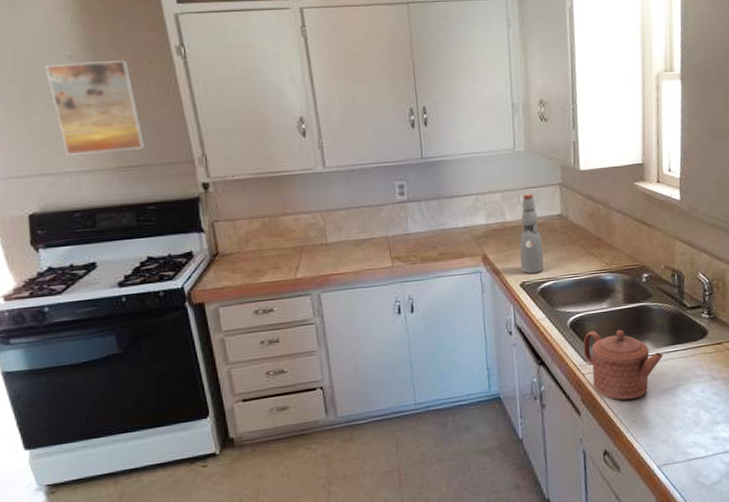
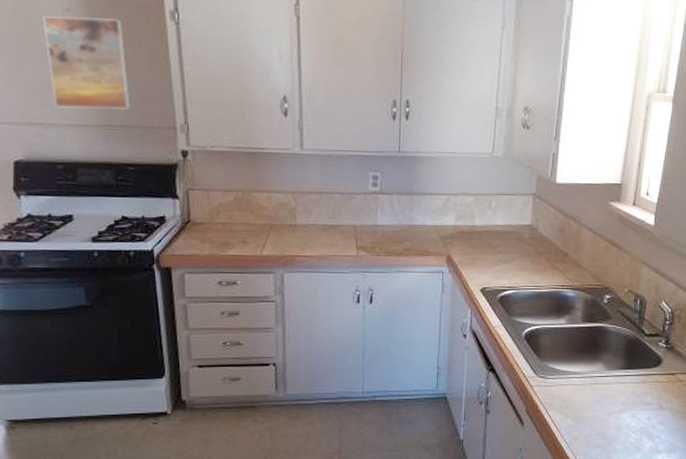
bottle: present [519,194,544,274] -> none [484,200,509,281]
teapot: present [583,330,664,400] -> none [535,345,614,417]

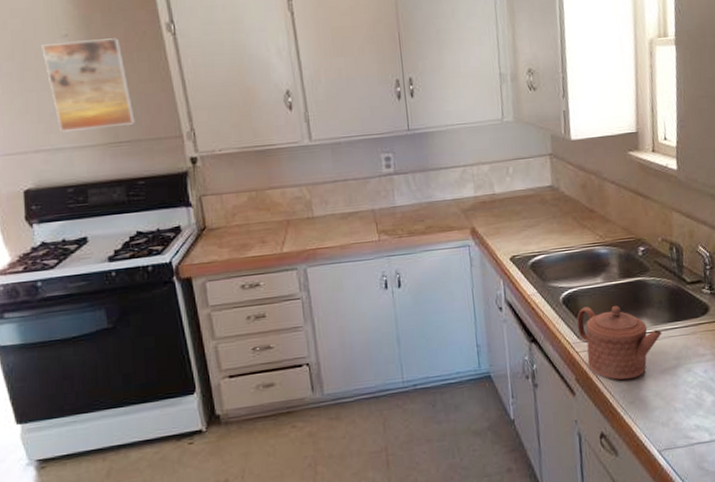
teapot: none [535,345,614,417] -> present [577,306,662,380]

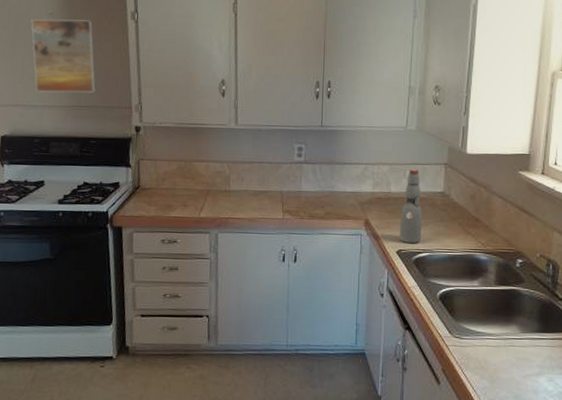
bottle: none [509,165,535,248] -> present [400,169,423,244]
teapot: present [577,306,662,380] -> none [450,306,529,379]

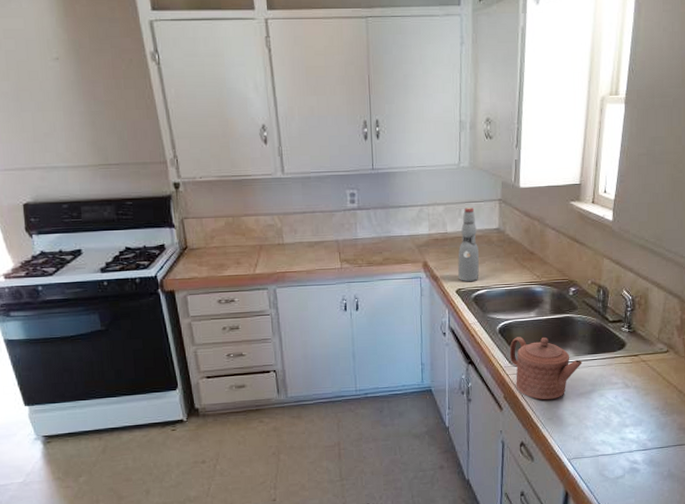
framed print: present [31,19,96,93] -> none [34,64,123,151]
teapot: none [450,306,529,379] -> present [509,337,583,400]

